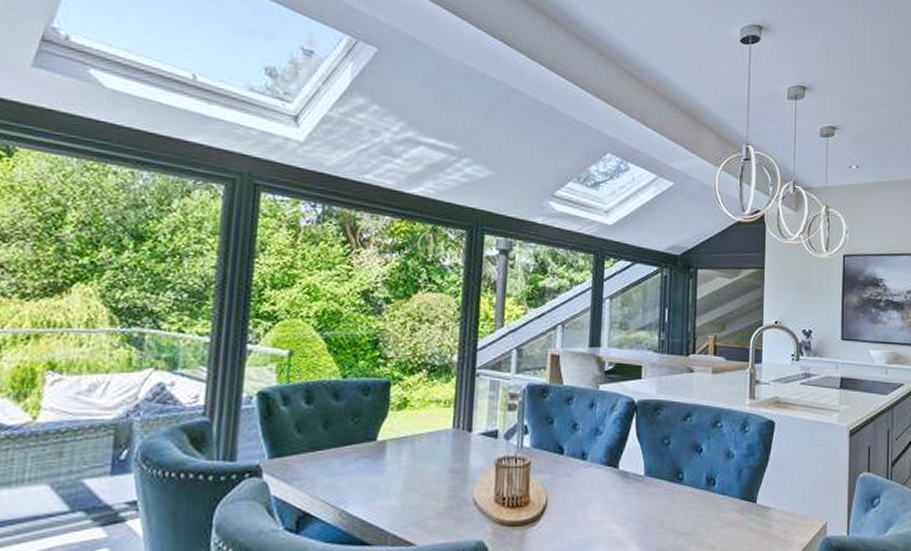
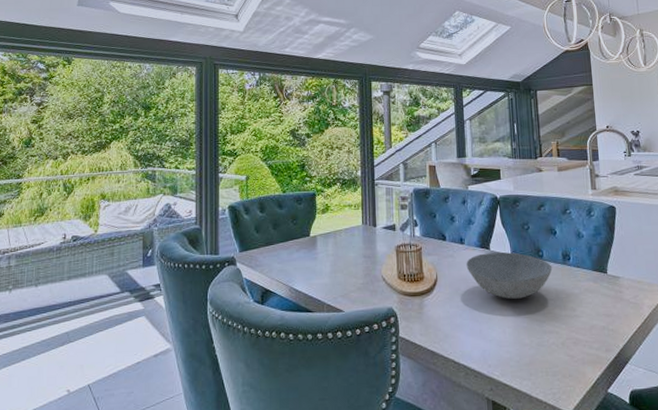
bowl: none [586,473,693,532] -> present [466,252,553,299]

